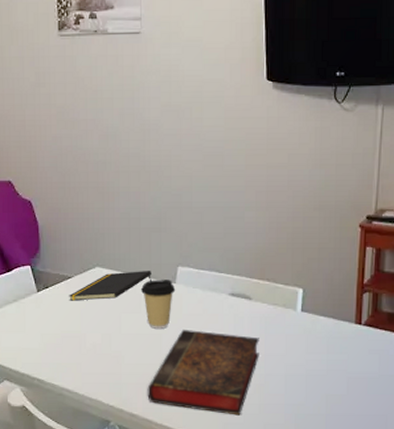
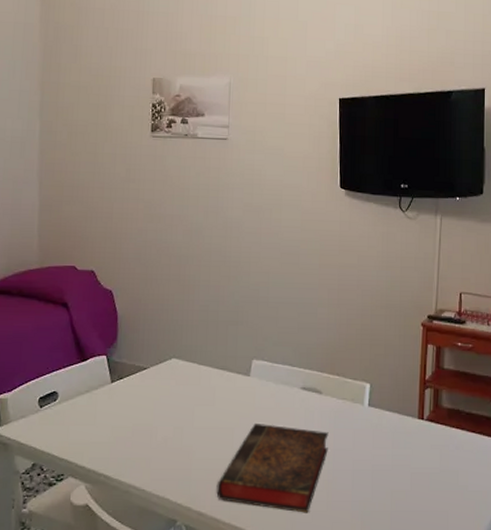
notepad: present [69,271,151,301] -> none [143,363,227,393]
coffee cup: present [141,280,176,329] -> none [216,372,250,422]

